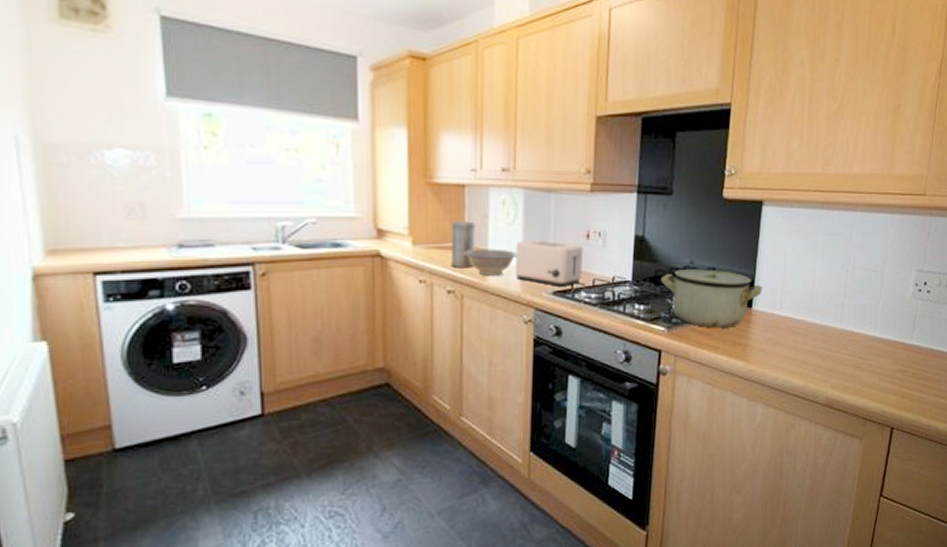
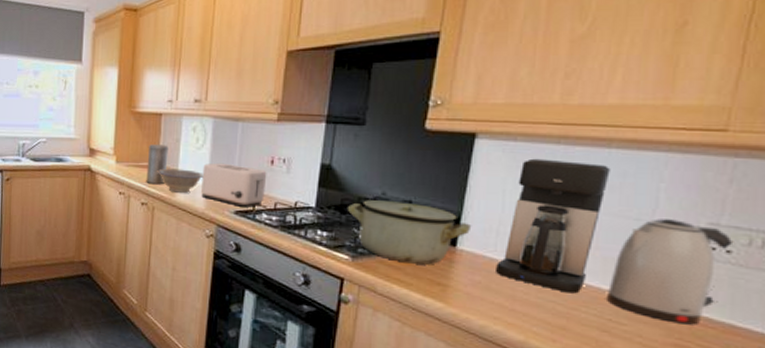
coffee maker: none [782,222,857,339] -> present [496,158,611,294]
kettle: none [857,269,932,353] -> present [605,219,736,325]

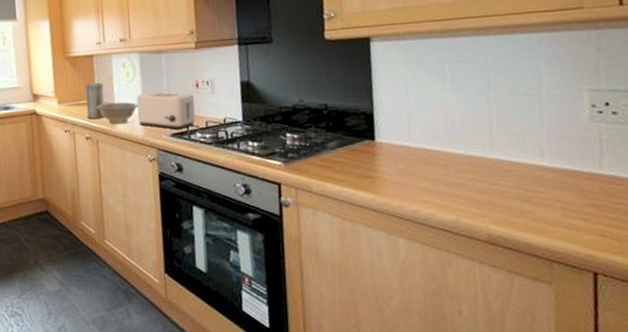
cooking pot: present [347,200,472,265] -> none [270,106,385,161]
coffee maker: present [496,158,611,294] -> none [414,50,497,170]
kettle: present [605,219,736,325] -> none [518,90,619,185]

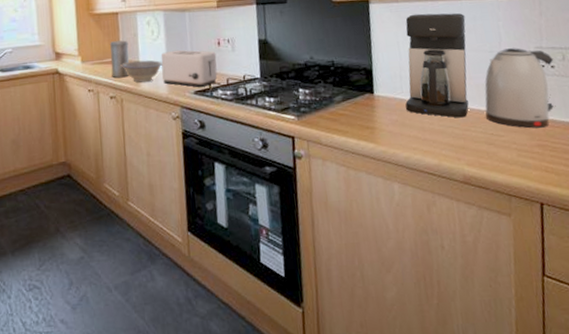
coffee maker: none [414,50,497,170] -> present [405,13,469,118]
kettle: none [518,90,619,185] -> present [484,48,556,128]

